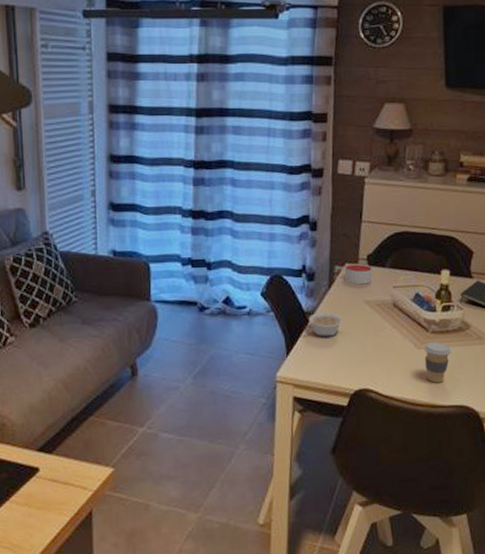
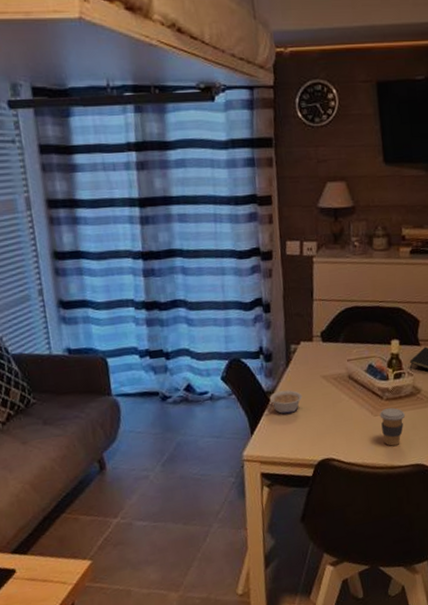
candle: present [344,263,372,285] -> none [300,340,327,362]

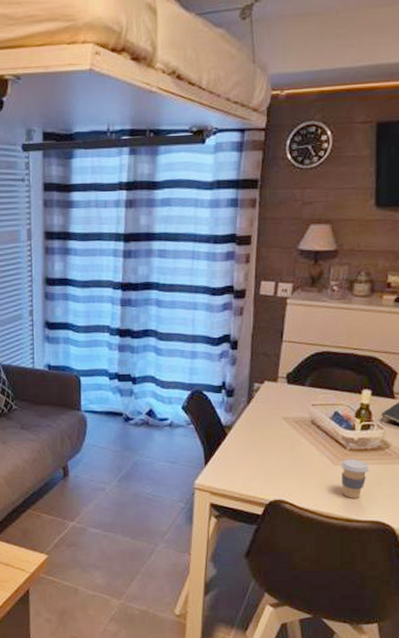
legume: present [269,390,303,414] -> none [227,427,261,450]

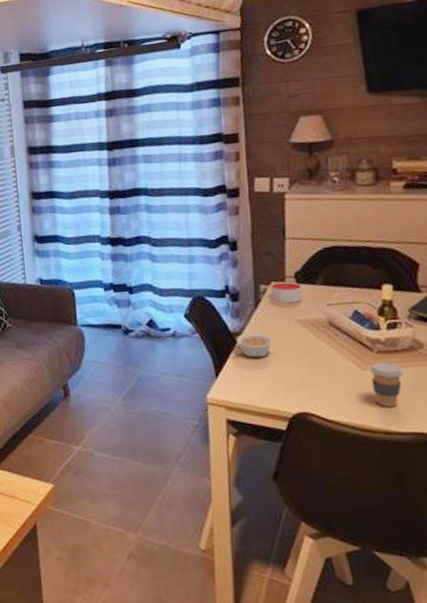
legume: none [227,427,261,450] -> present [236,333,274,358]
candle: none [263,381,291,402] -> present [270,281,302,304]

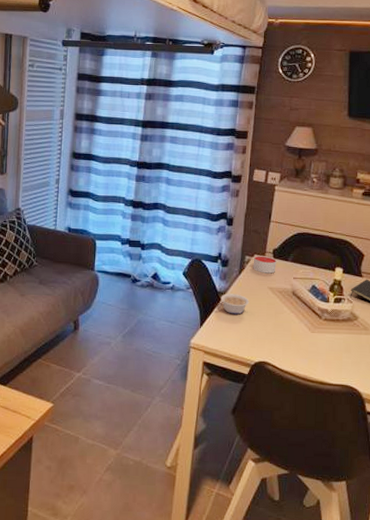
coffee cup: present [369,362,404,407] -> none [316,328,341,363]

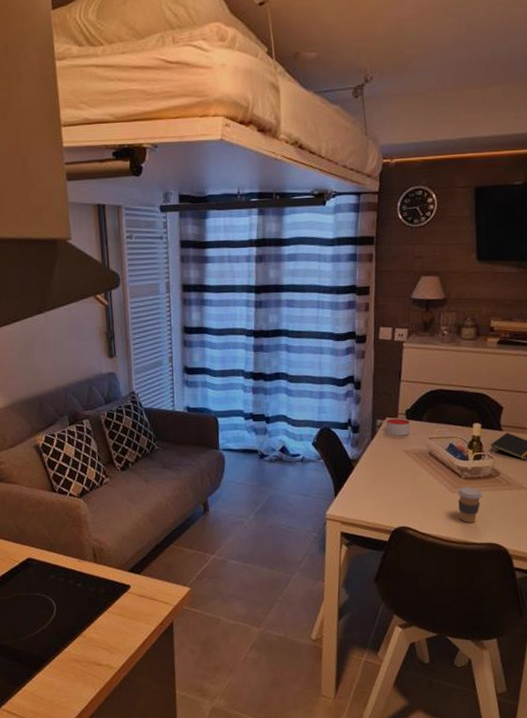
legume: present [220,293,249,315] -> none [354,460,384,482]
coffee cup: none [316,328,341,363] -> present [457,487,483,523]

